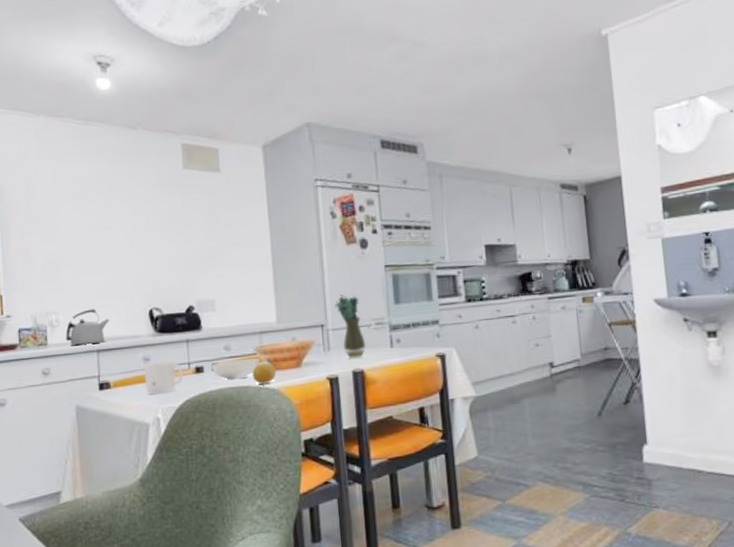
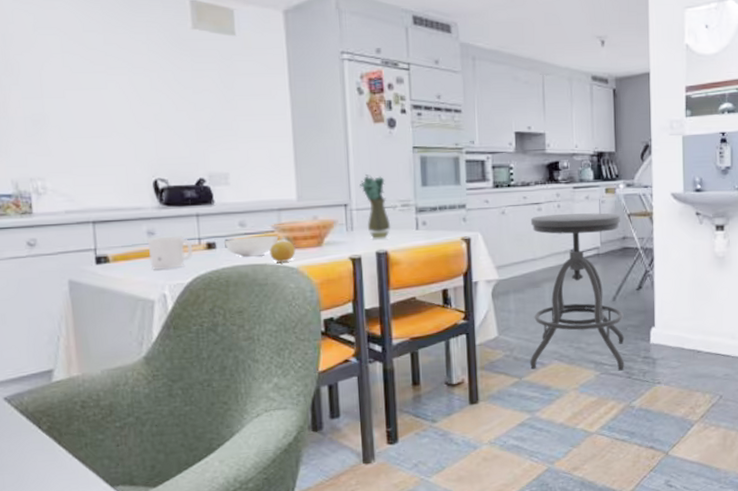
kettle: present [66,309,110,346] -> none [54,176,107,216]
stool: none [505,323,617,493] -> present [530,213,625,371]

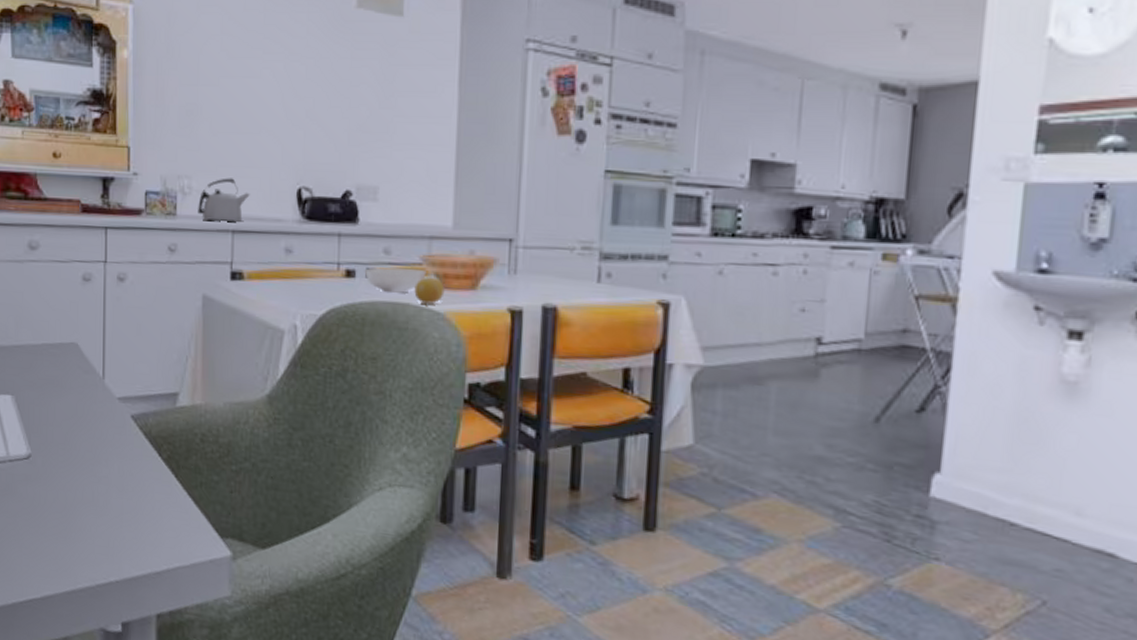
kettle: none [54,176,107,216] -> present [198,178,250,223]
mug: present [147,236,193,270] -> none [283,256,331,296]
vase: present [359,174,391,240] -> none [531,202,565,290]
stool: present [530,213,625,371] -> none [735,282,903,529]

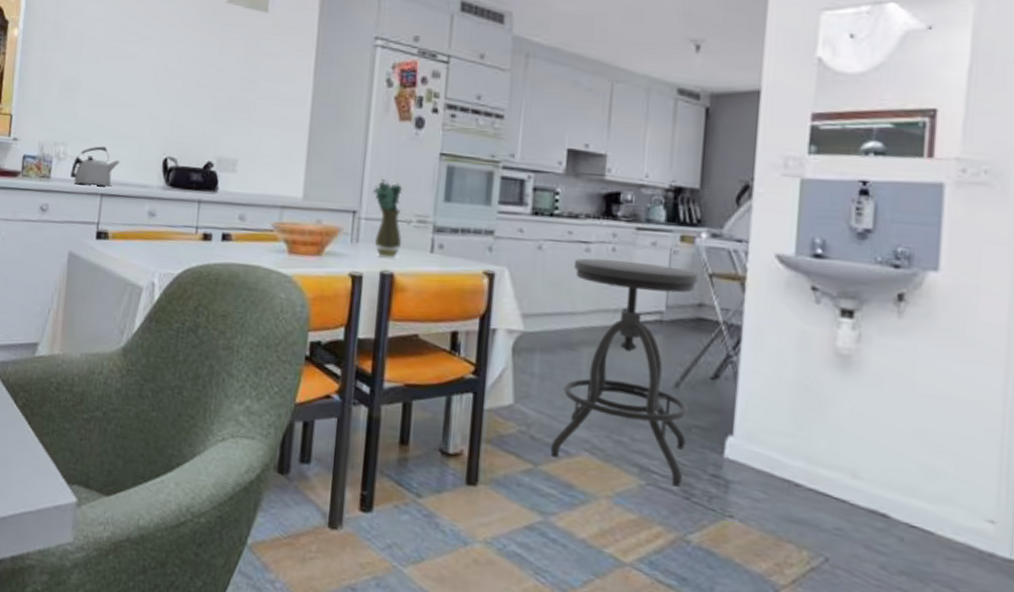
bowl: present [364,267,427,294] -> none [220,232,277,257]
fruit: present [413,277,445,304] -> none [264,242,293,268]
vase: none [531,202,565,290] -> present [373,179,403,259]
stool: none [735,282,903,529] -> present [550,258,699,487]

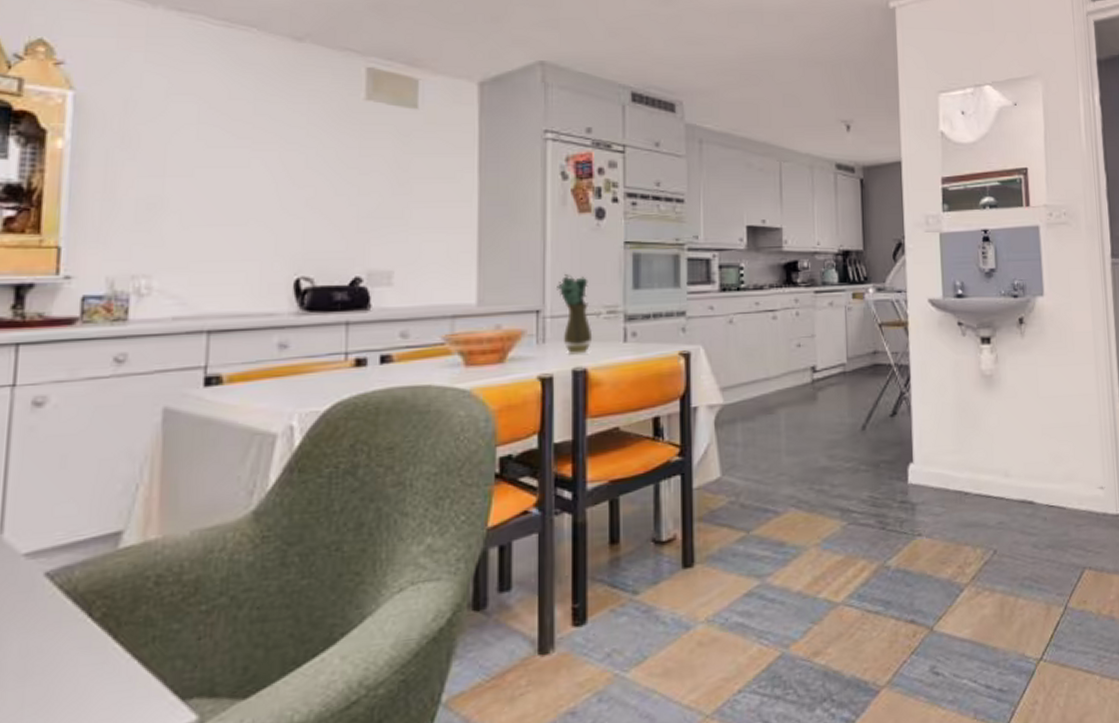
kettle: present [70,146,120,188] -> none [159,274,232,324]
stool: present [550,258,699,487] -> none [760,322,878,520]

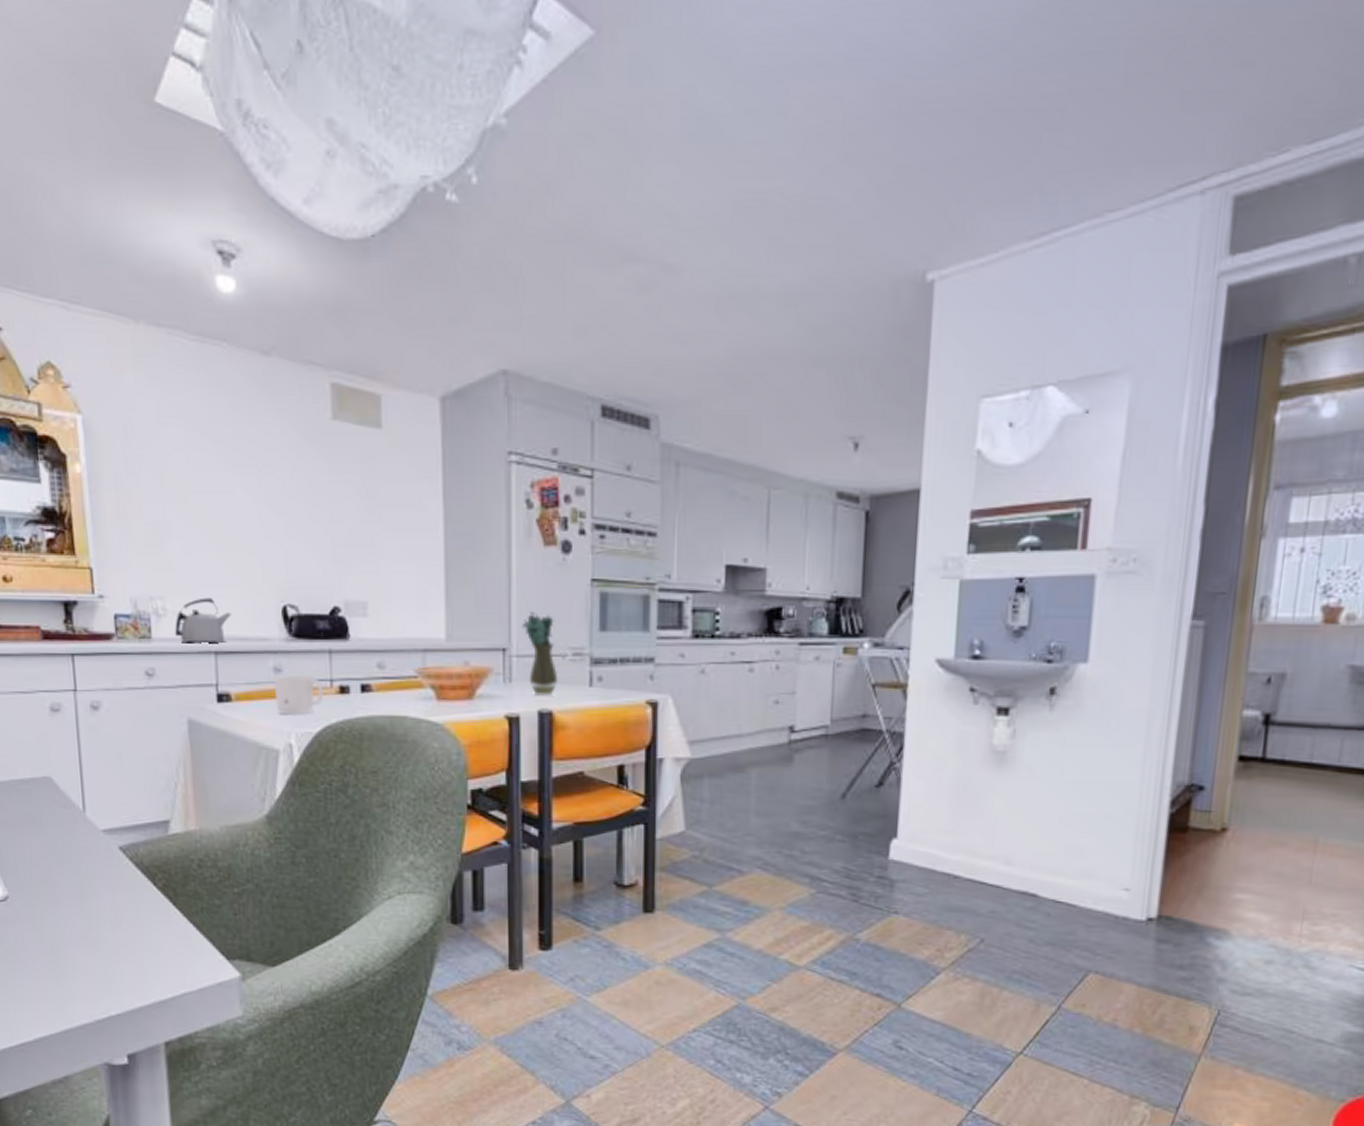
kettle: none [159,274,232,324] -> present [175,598,231,644]
mug: none [276,349,337,394] -> present [273,675,324,715]

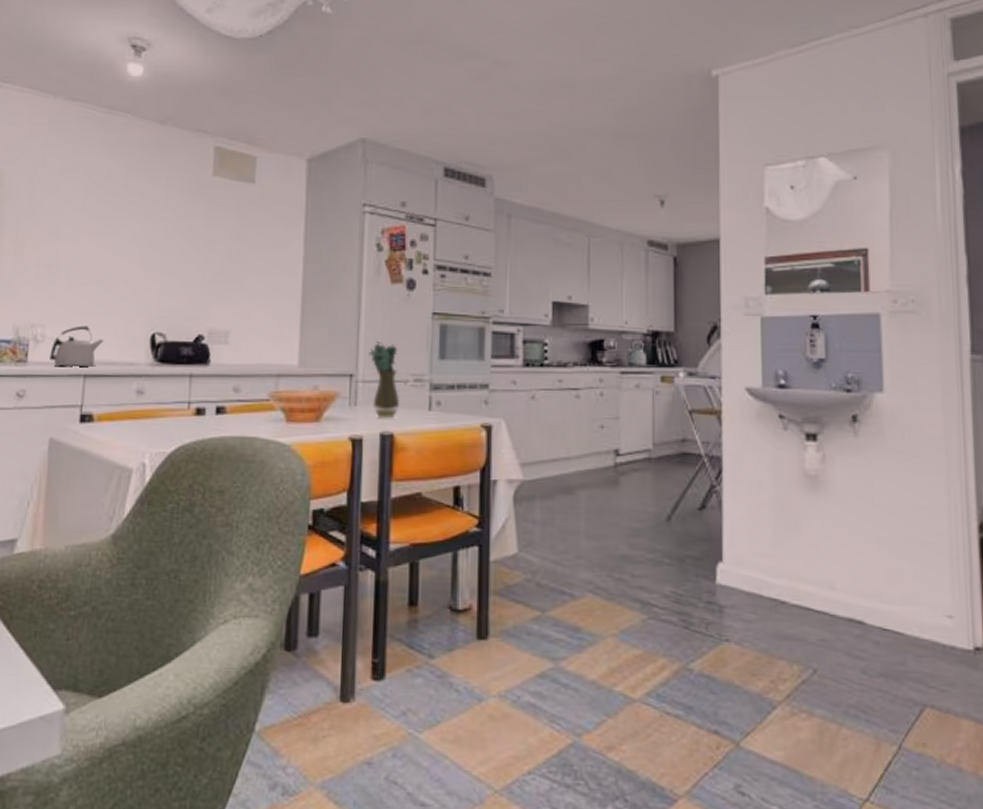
mug: present [273,675,324,715] -> none [134,397,181,435]

